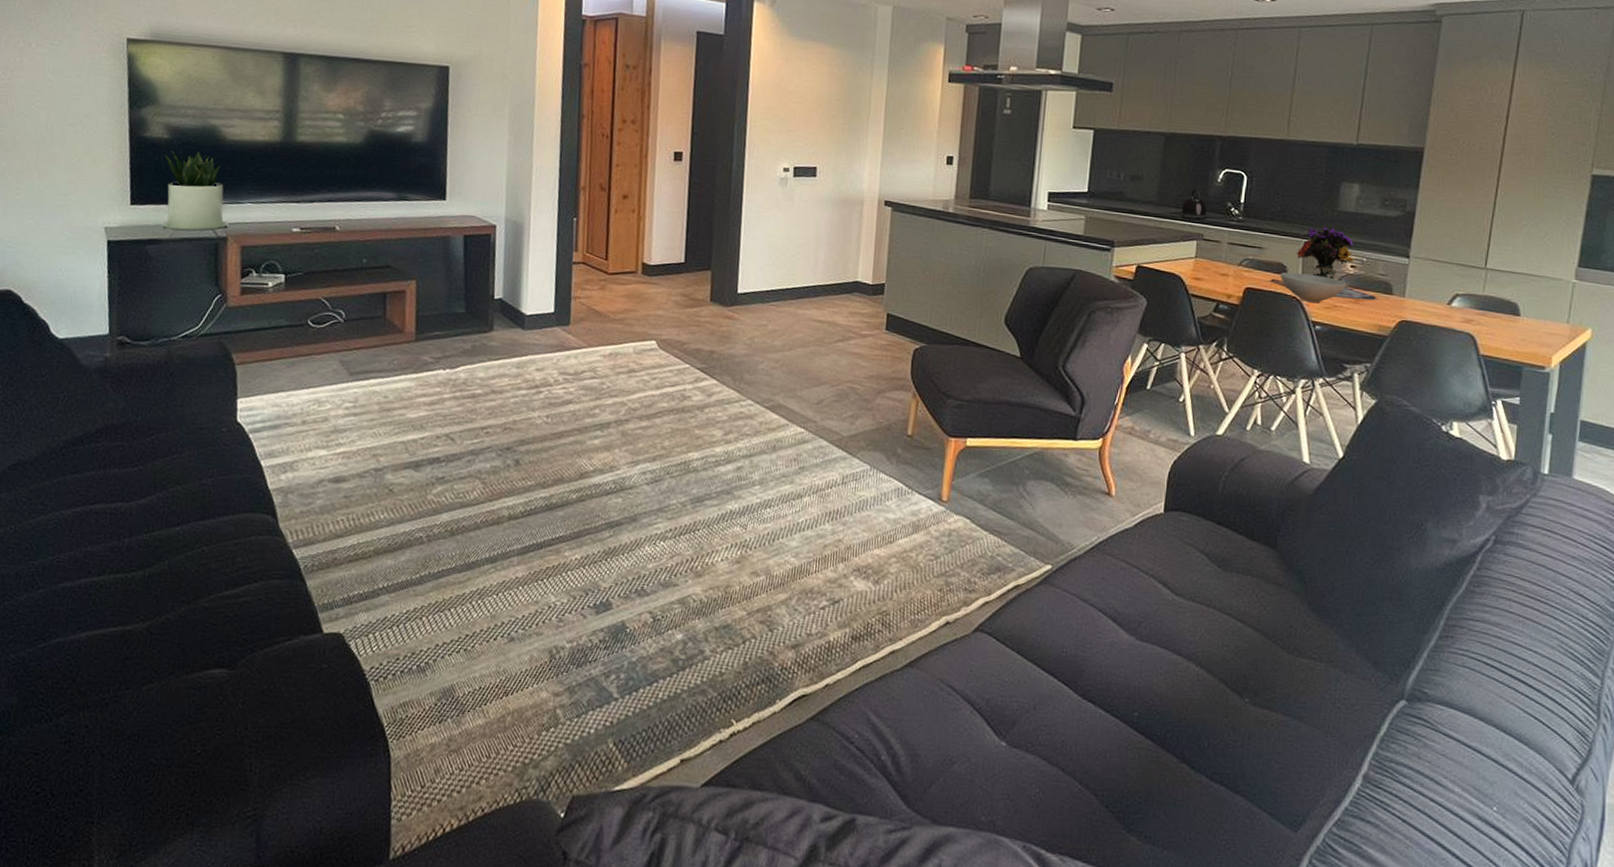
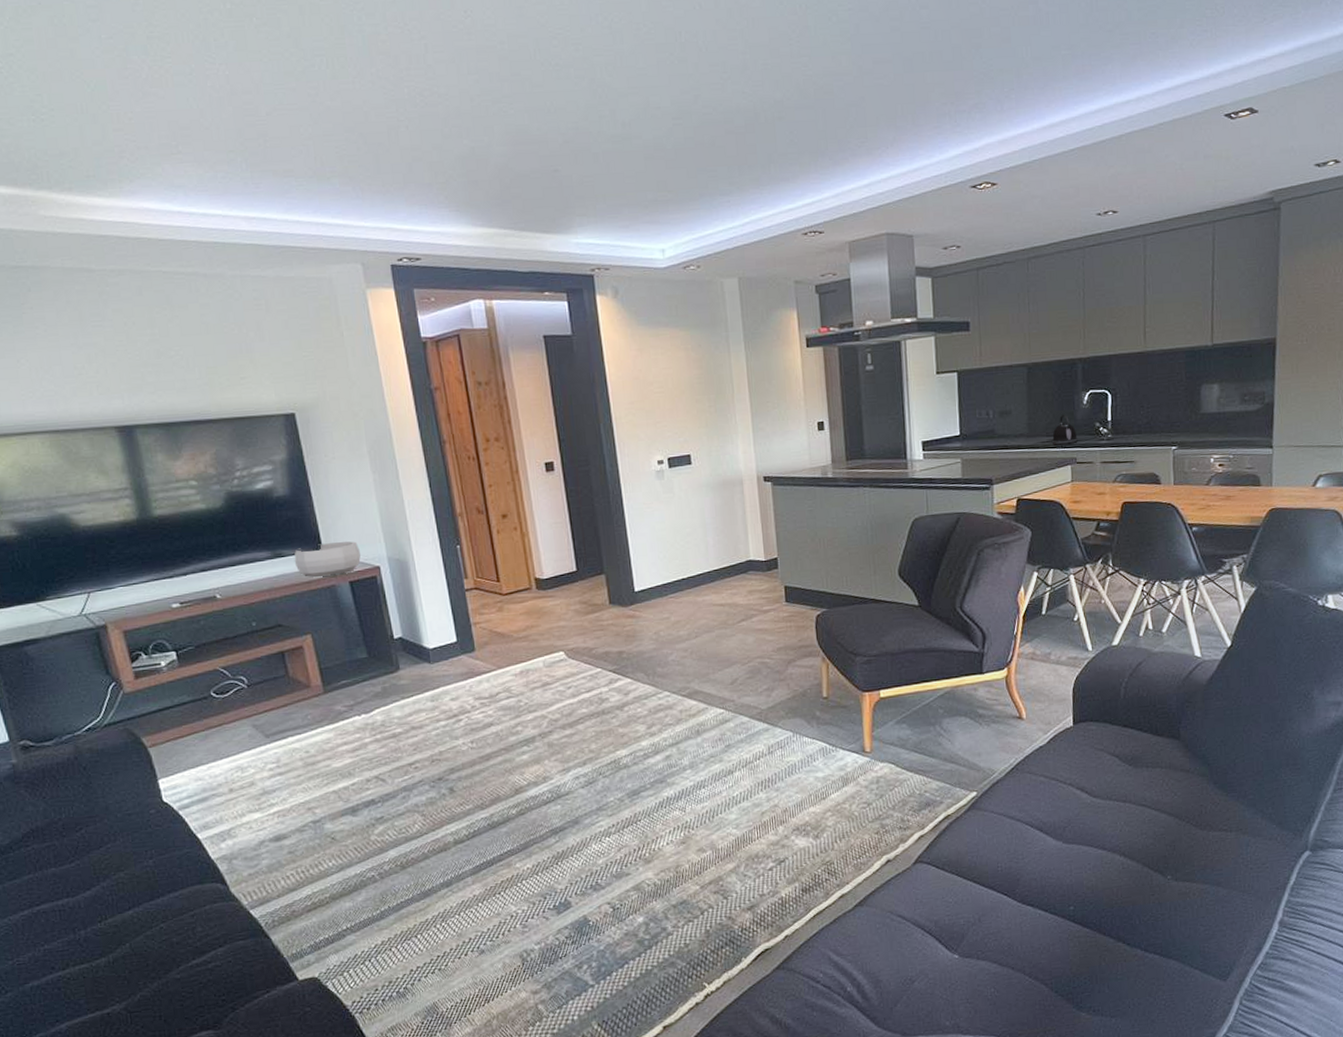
planter: present [161,150,229,232] -> none [17,544,105,628]
decorative bowl: none [416,194,481,227] -> present [294,541,361,578]
flower arrangement: present [1268,225,1381,300] -> none [1143,429,1251,497]
bowl: present [1280,272,1347,303] -> none [1153,479,1217,506]

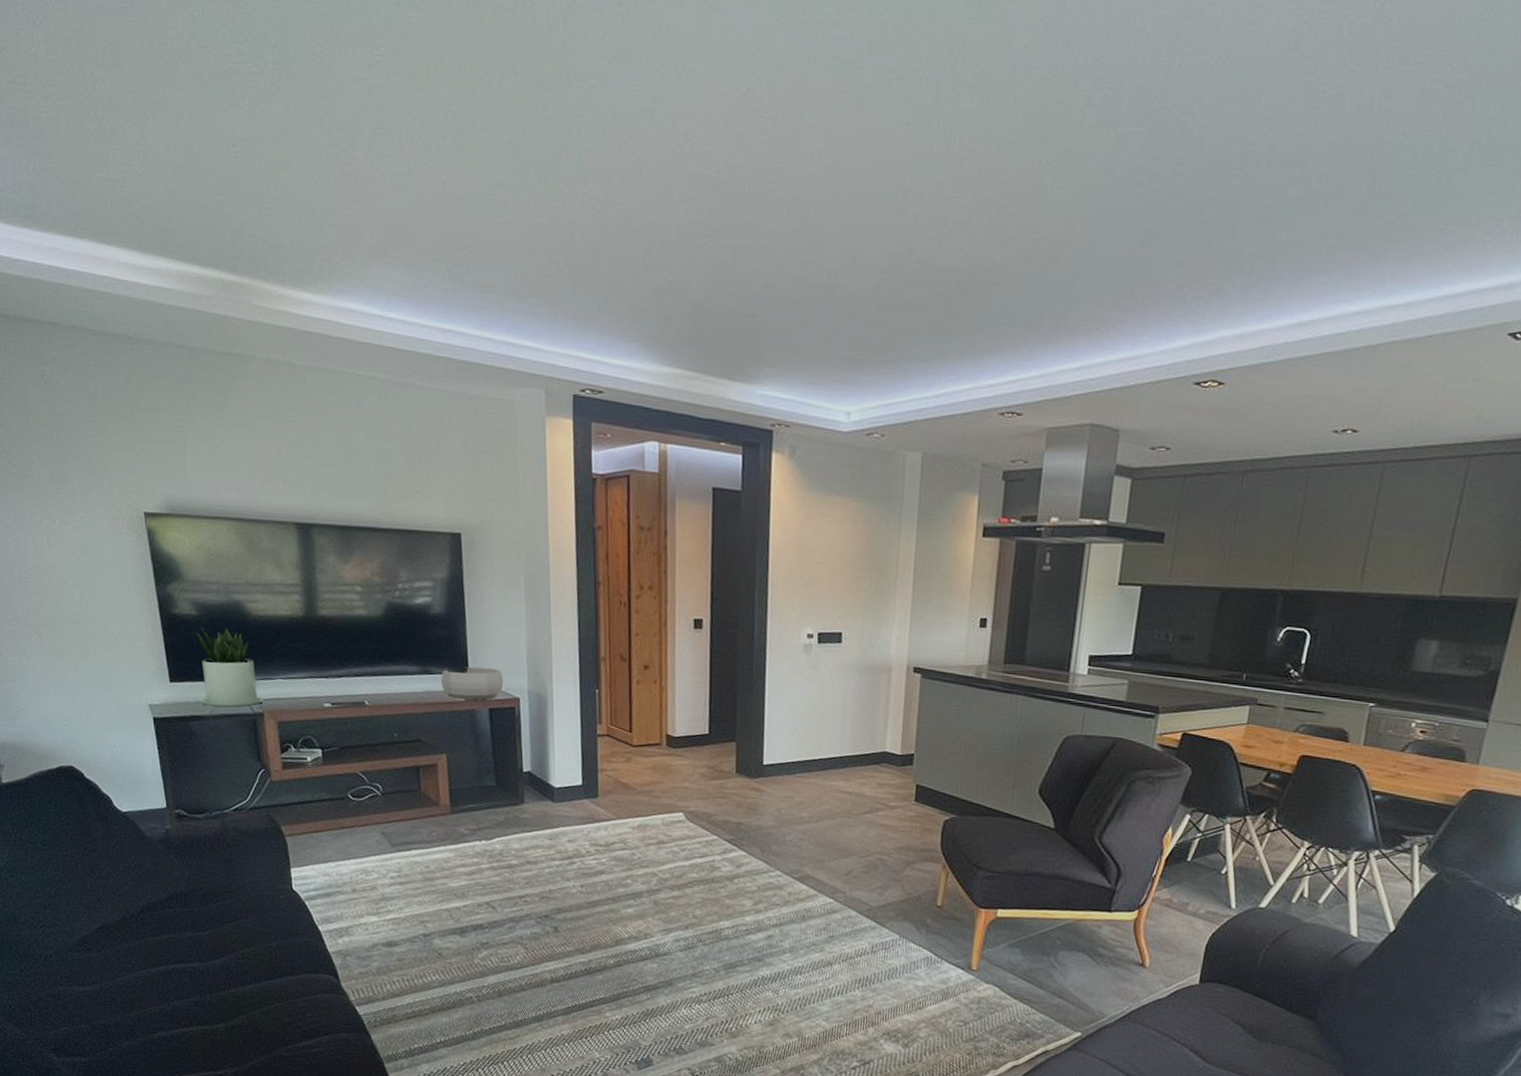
planter: none [17,544,105,628] -> present [194,627,264,708]
kettle: present [1052,414,1078,446] -> none [1233,648,1263,683]

